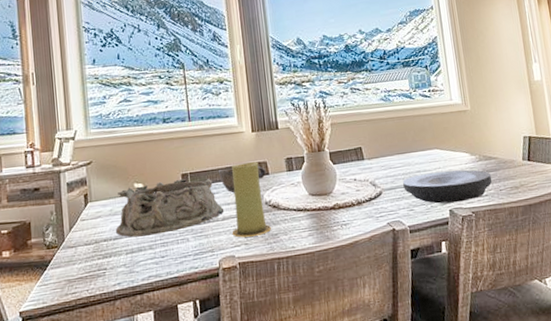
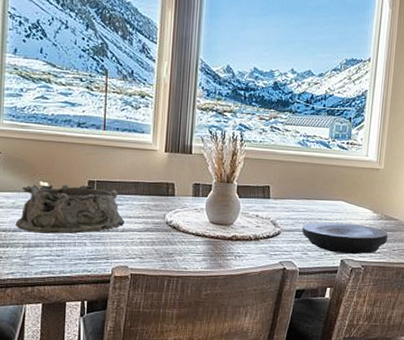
bowl: present [218,166,266,193] -> none [125,183,172,208]
candle: present [232,161,272,238] -> none [129,180,168,252]

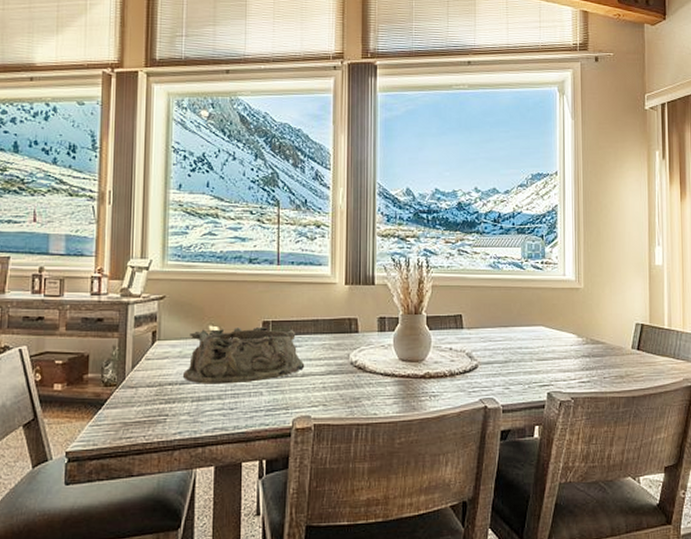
plate: present [302,222,389,255] -> none [502,350,597,386]

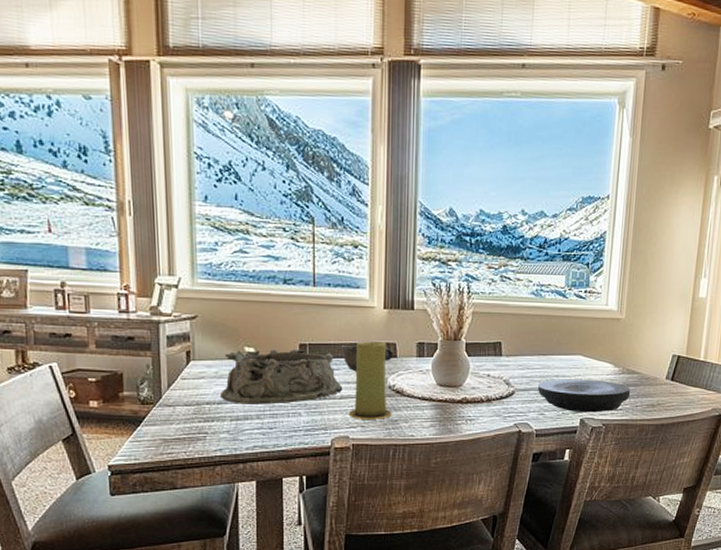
bowl: none [303,322,355,349] -> present [340,345,393,372]
candle: none [310,316,355,398] -> present [348,341,392,419]
plate: none [502,350,597,386] -> present [538,379,631,413]

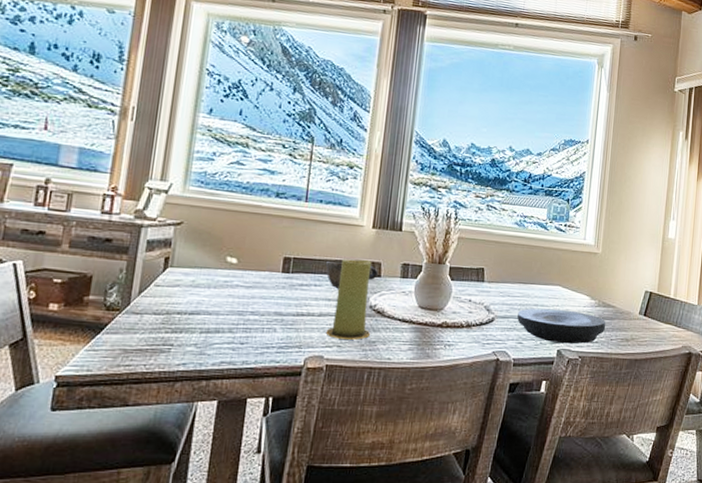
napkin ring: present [221,349,343,405] -> none [194,260,323,319]

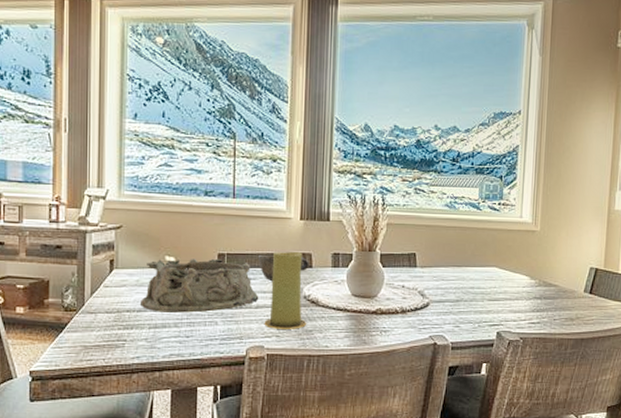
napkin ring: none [194,260,323,319] -> present [141,258,259,313]
plate: present [517,308,606,344] -> none [453,290,548,326]

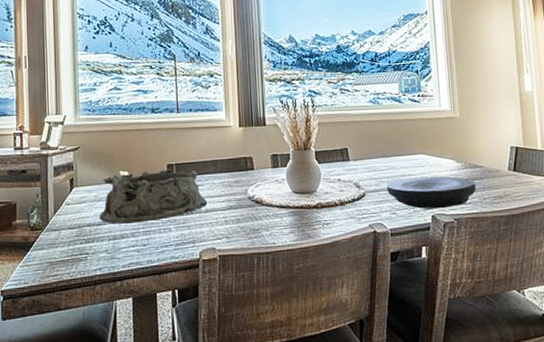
bowl: present [257,255,309,282] -> none [203,161,251,187]
candle: present [264,251,307,329] -> none [214,156,254,231]
plate: none [453,290,548,326] -> present [387,176,477,209]

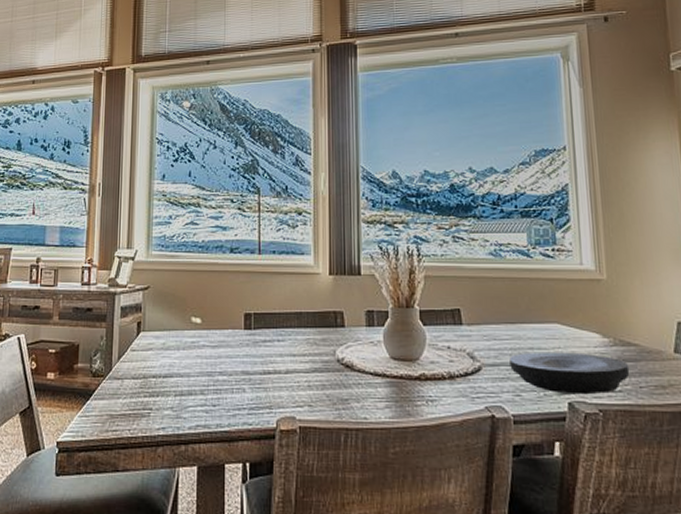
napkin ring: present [100,169,208,224] -> none [167,318,289,379]

